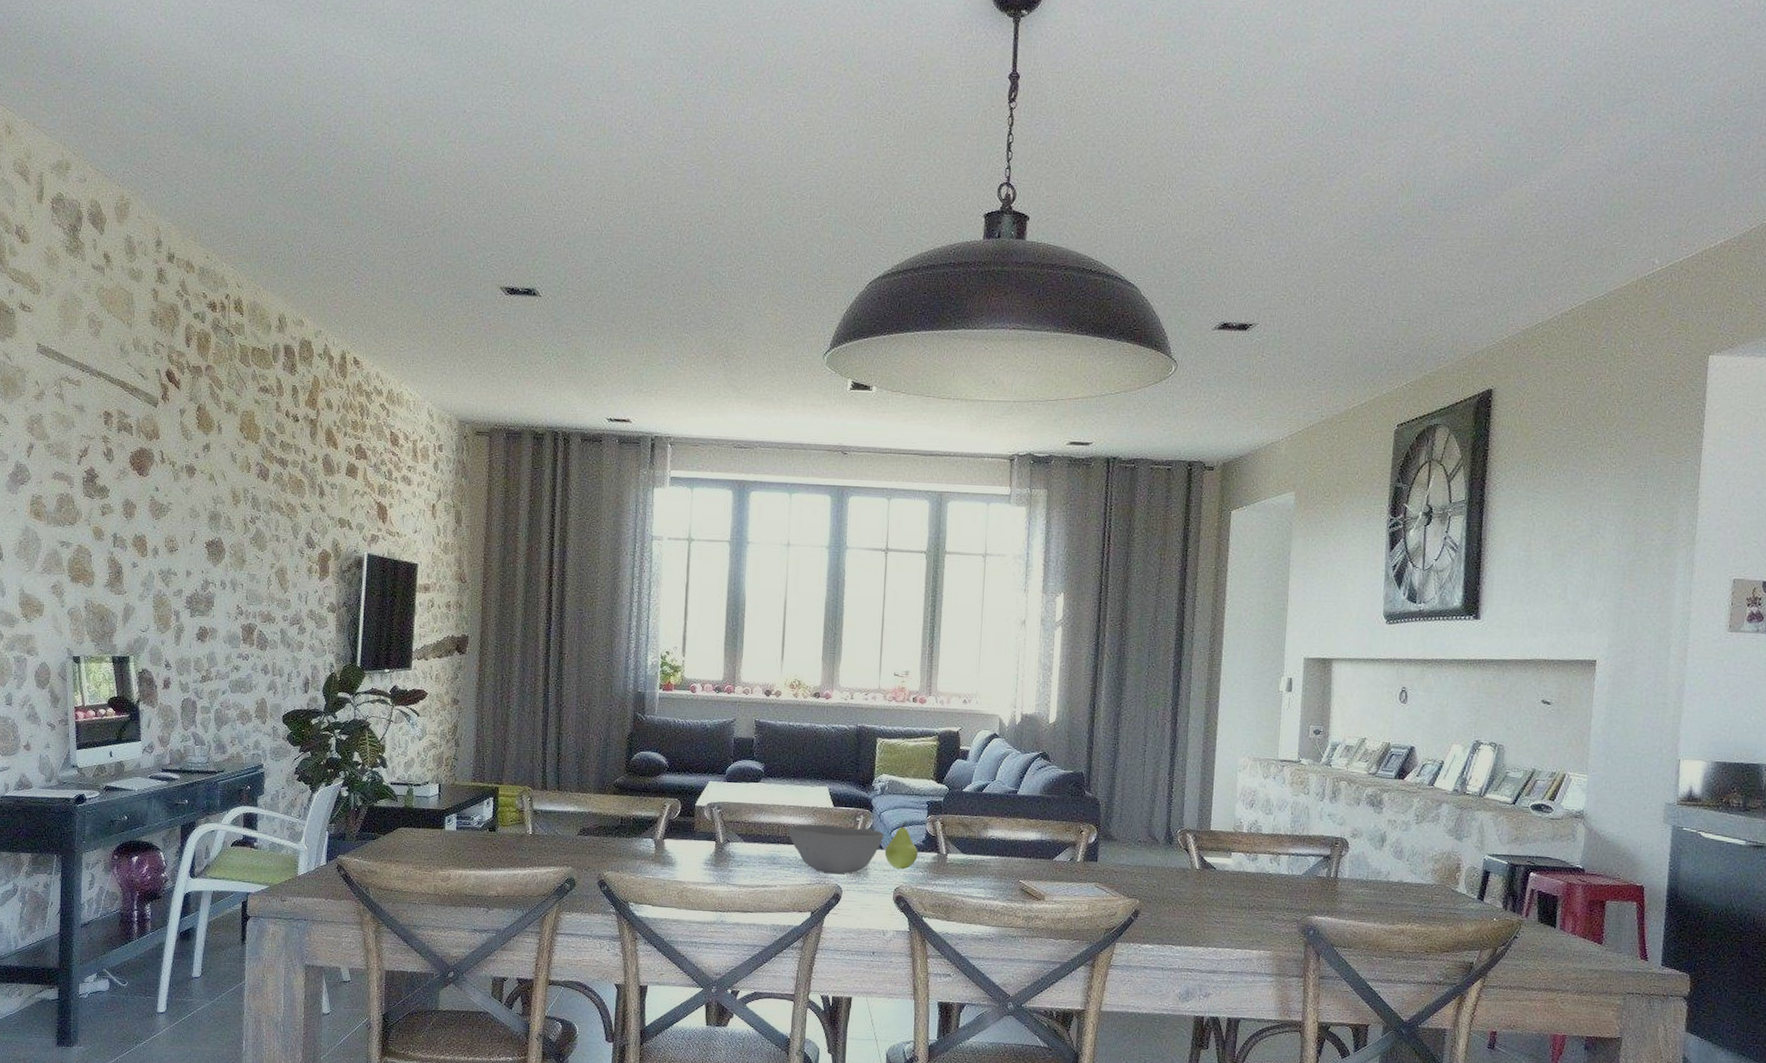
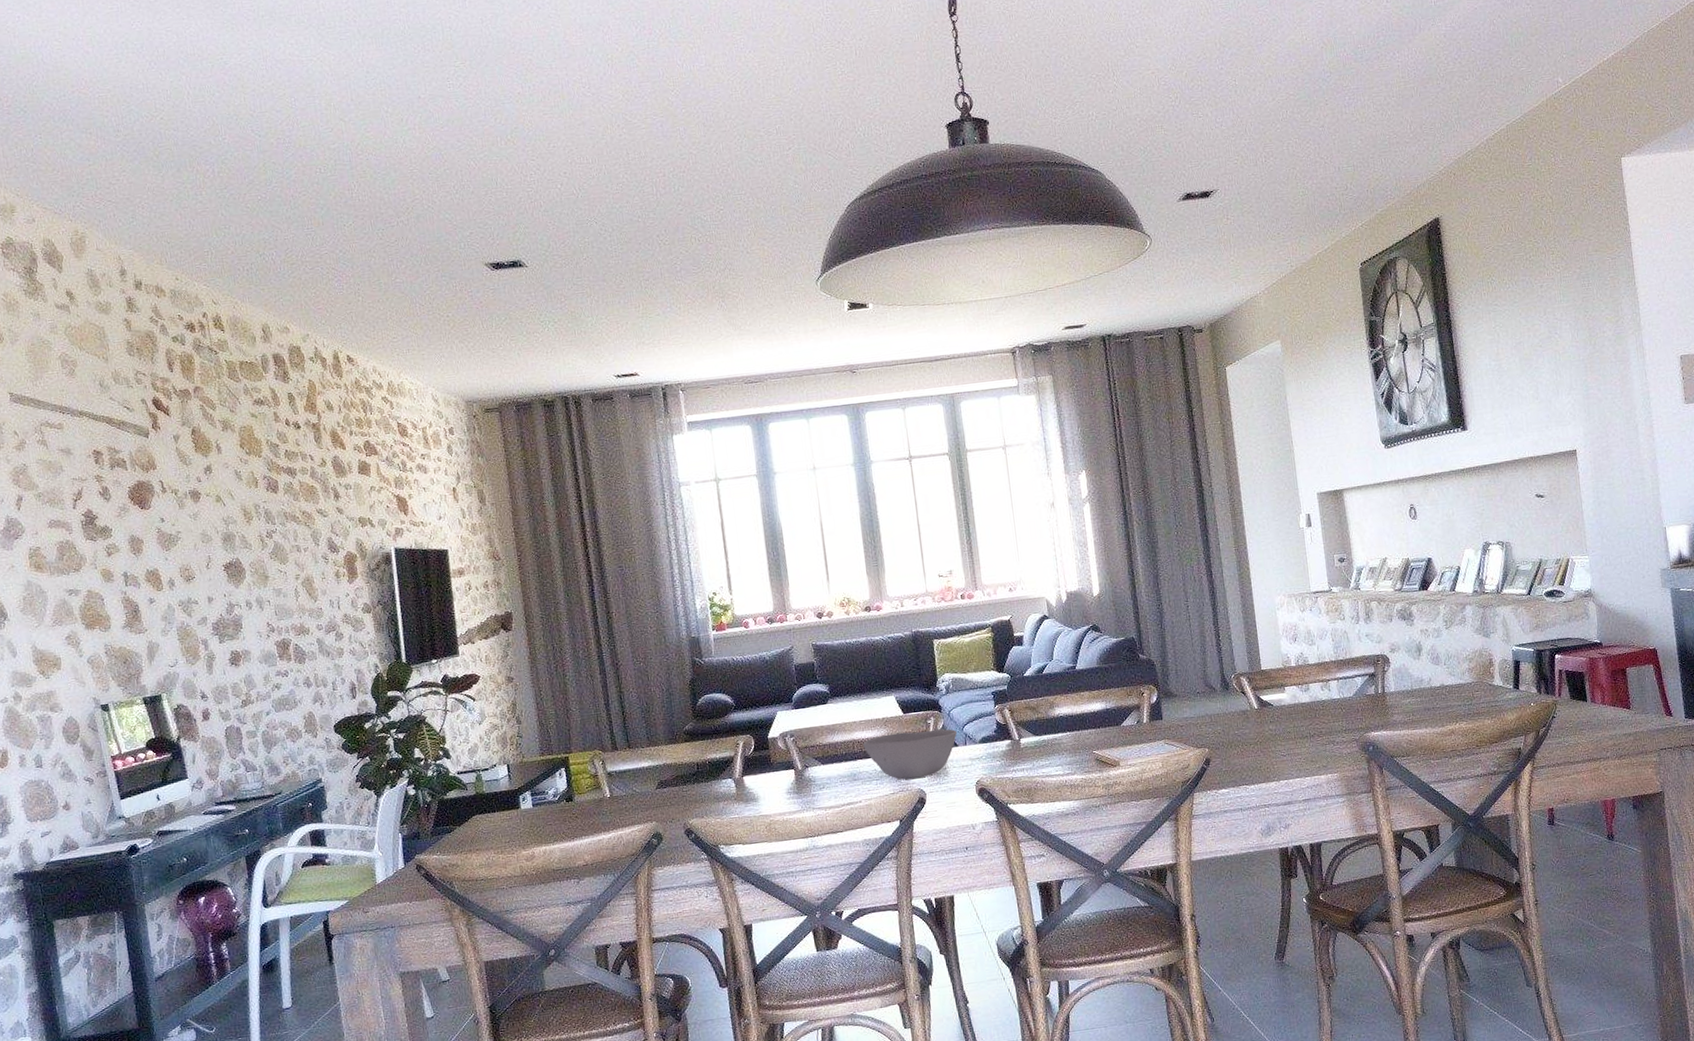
fruit: present [884,821,918,870] -> none [959,715,993,763]

